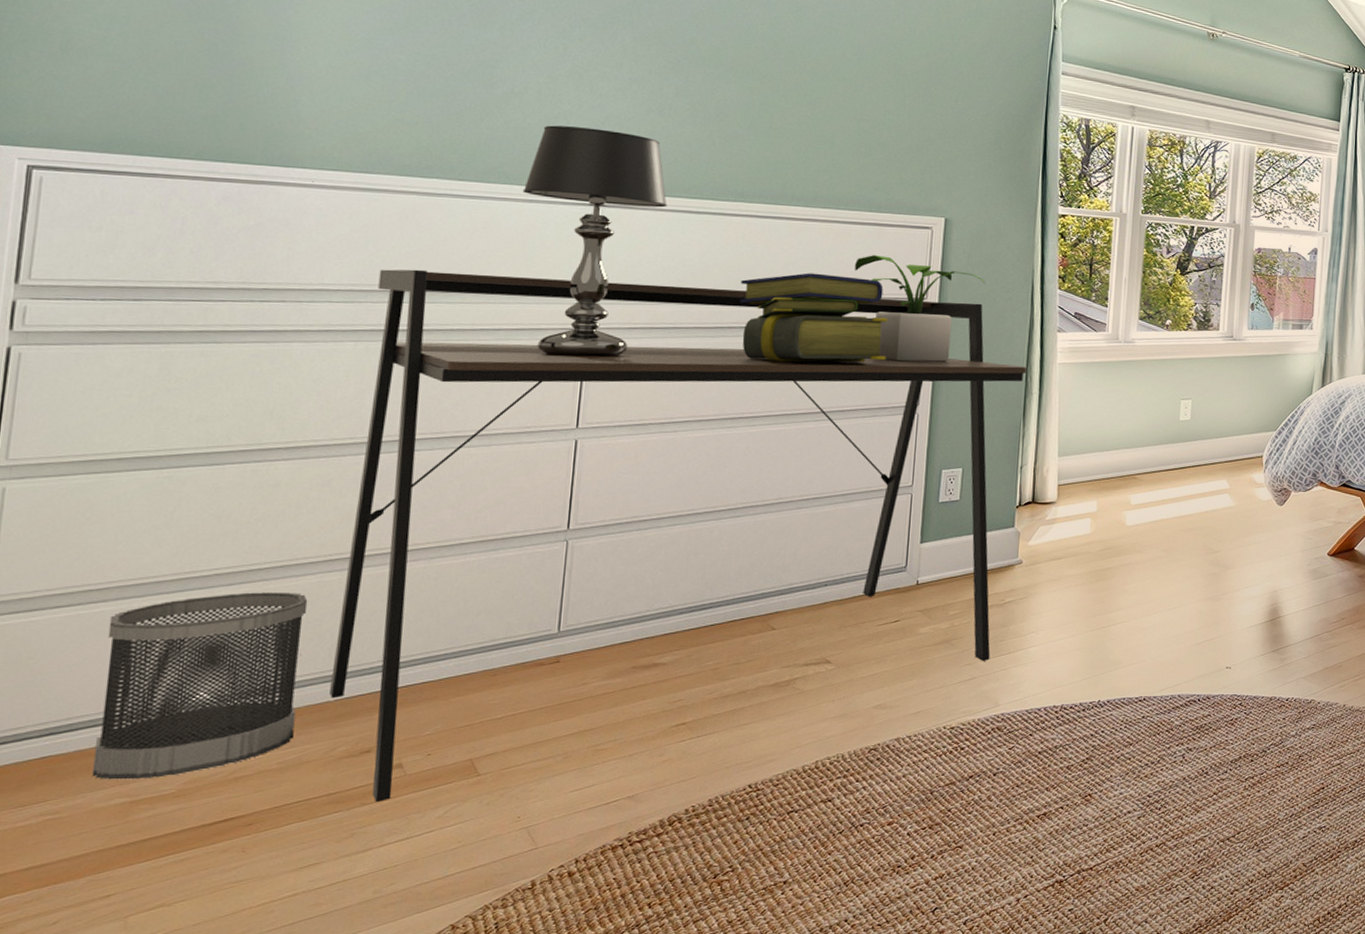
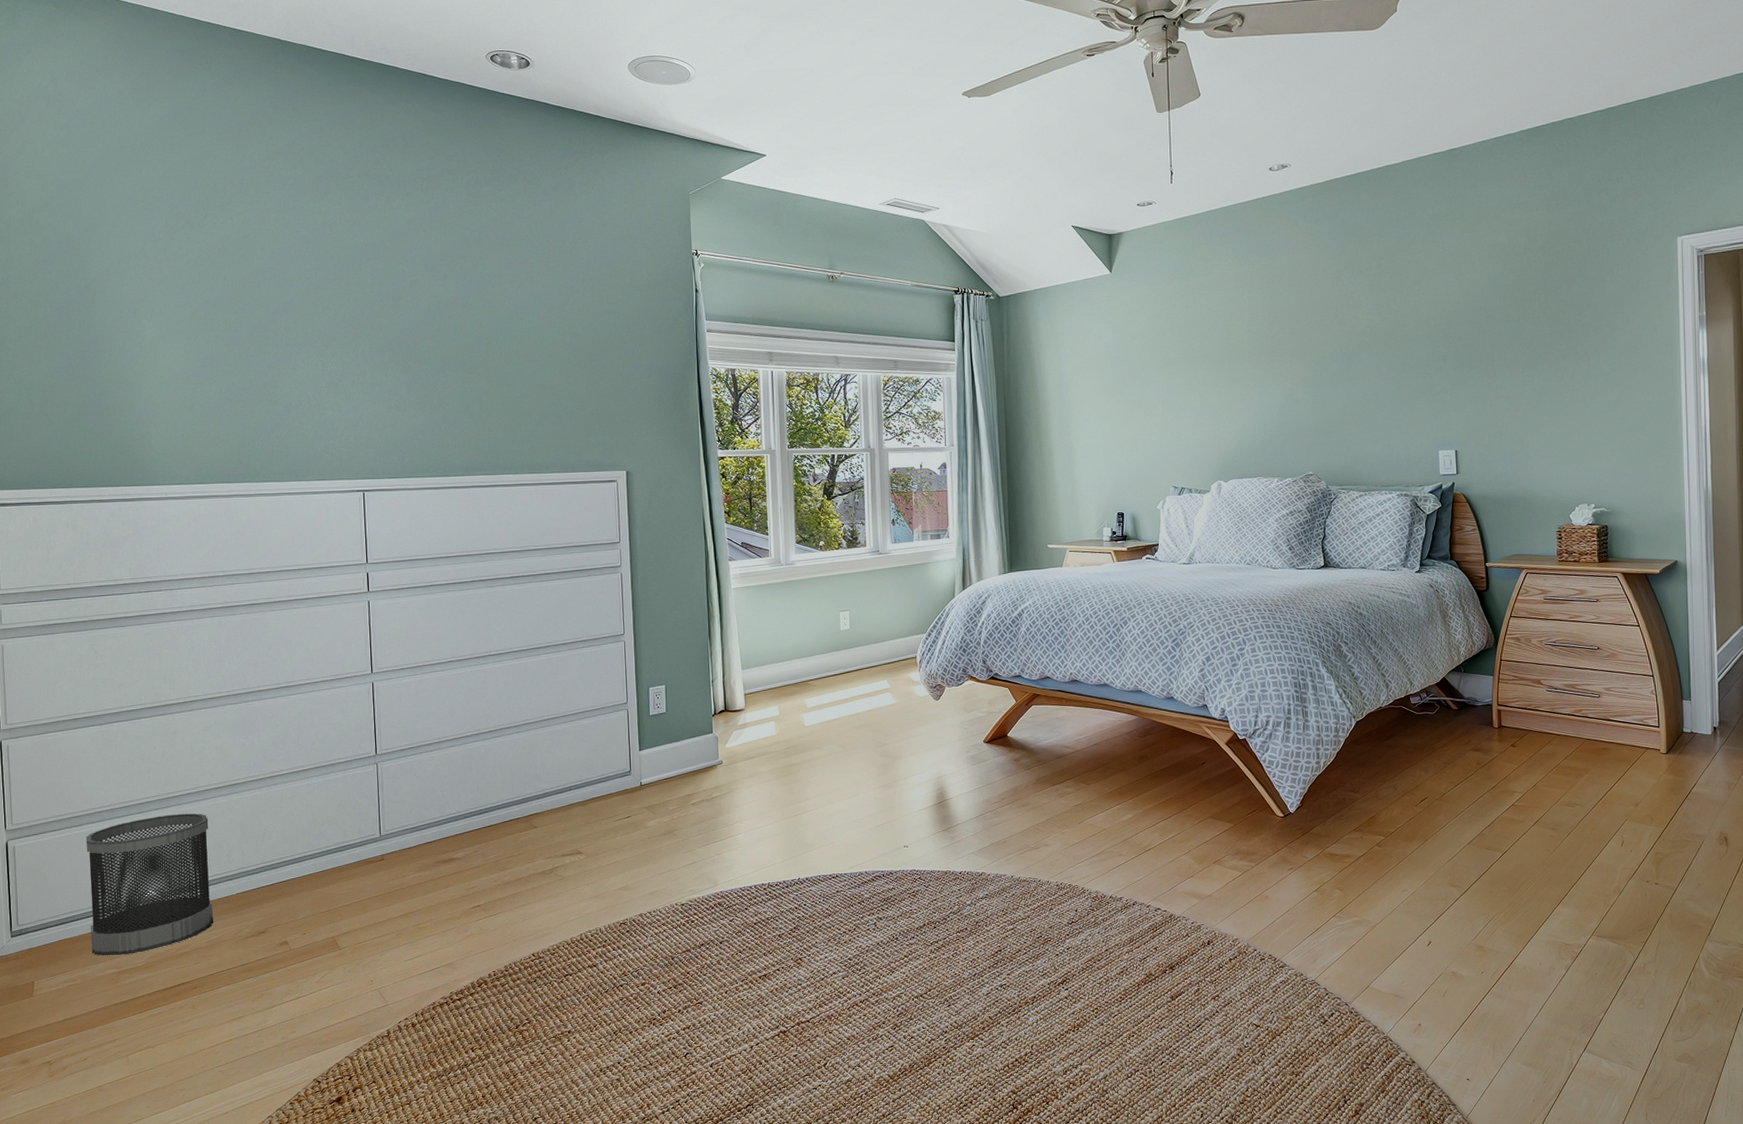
desk: present [329,269,1028,802] -> none [220,542,708,970]
table lamp: present [522,125,667,357] -> none [308,427,413,616]
stack of books: present [739,273,888,363] -> none [475,529,594,607]
potted plant: present [855,255,985,363] -> none [560,509,665,598]

